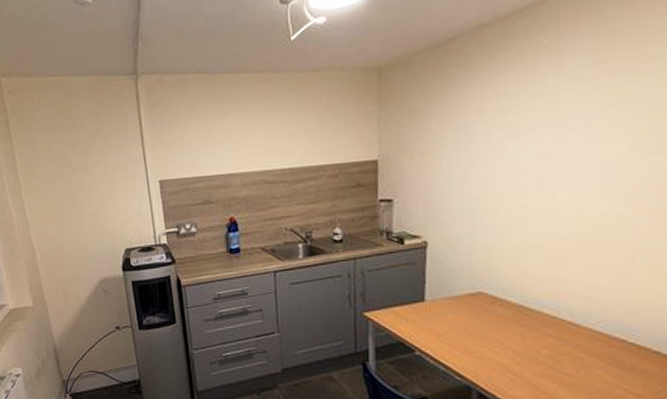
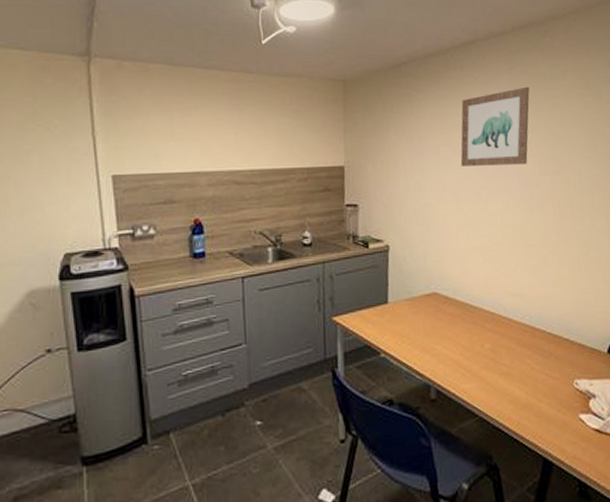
wall art: none [519,46,623,152] -> present [460,86,530,166]

